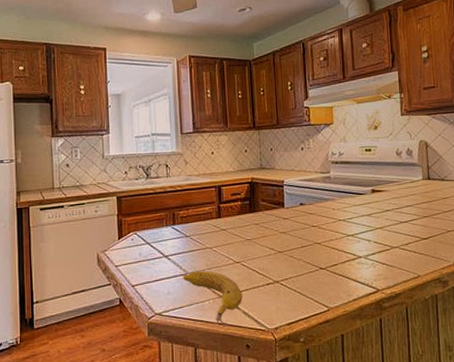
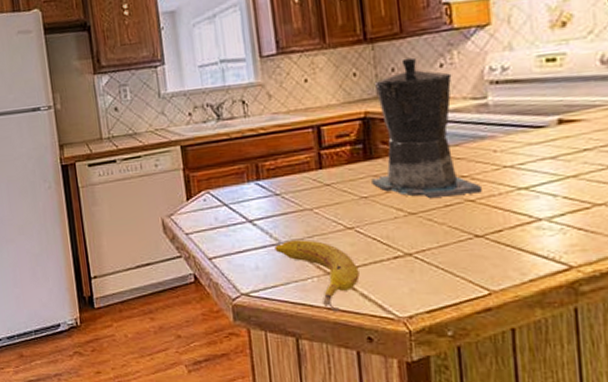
coffee maker: none [254,142,325,241] -> present [371,57,482,198]

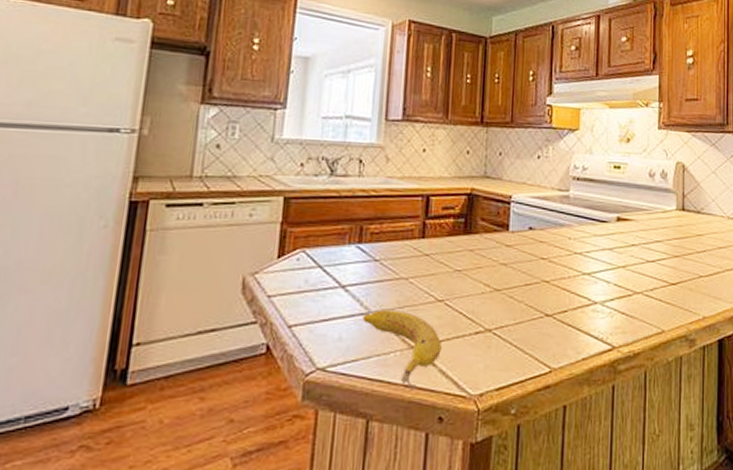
coffee maker: present [371,57,482,198] -> none [467,145,556,276]

